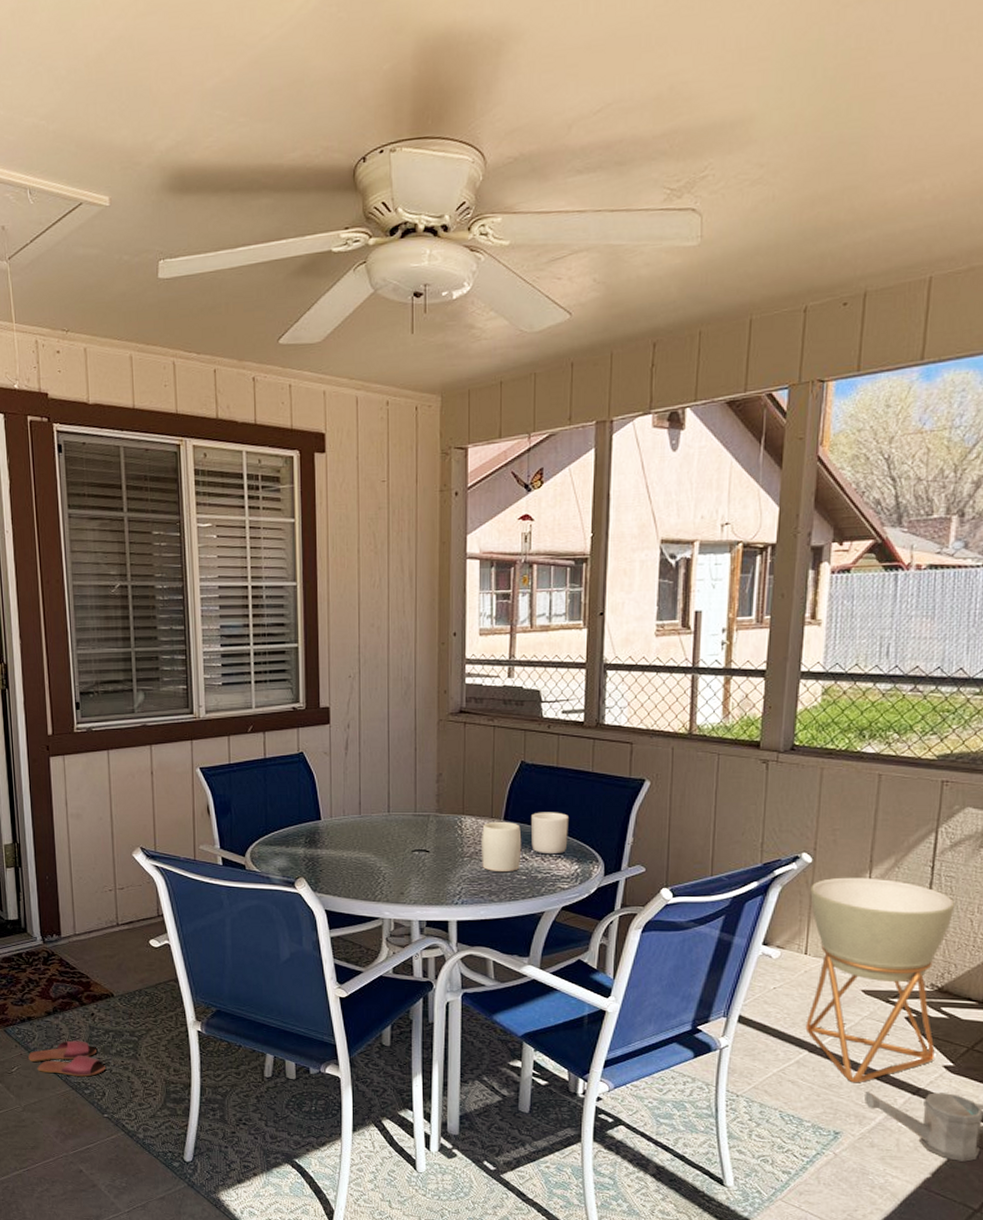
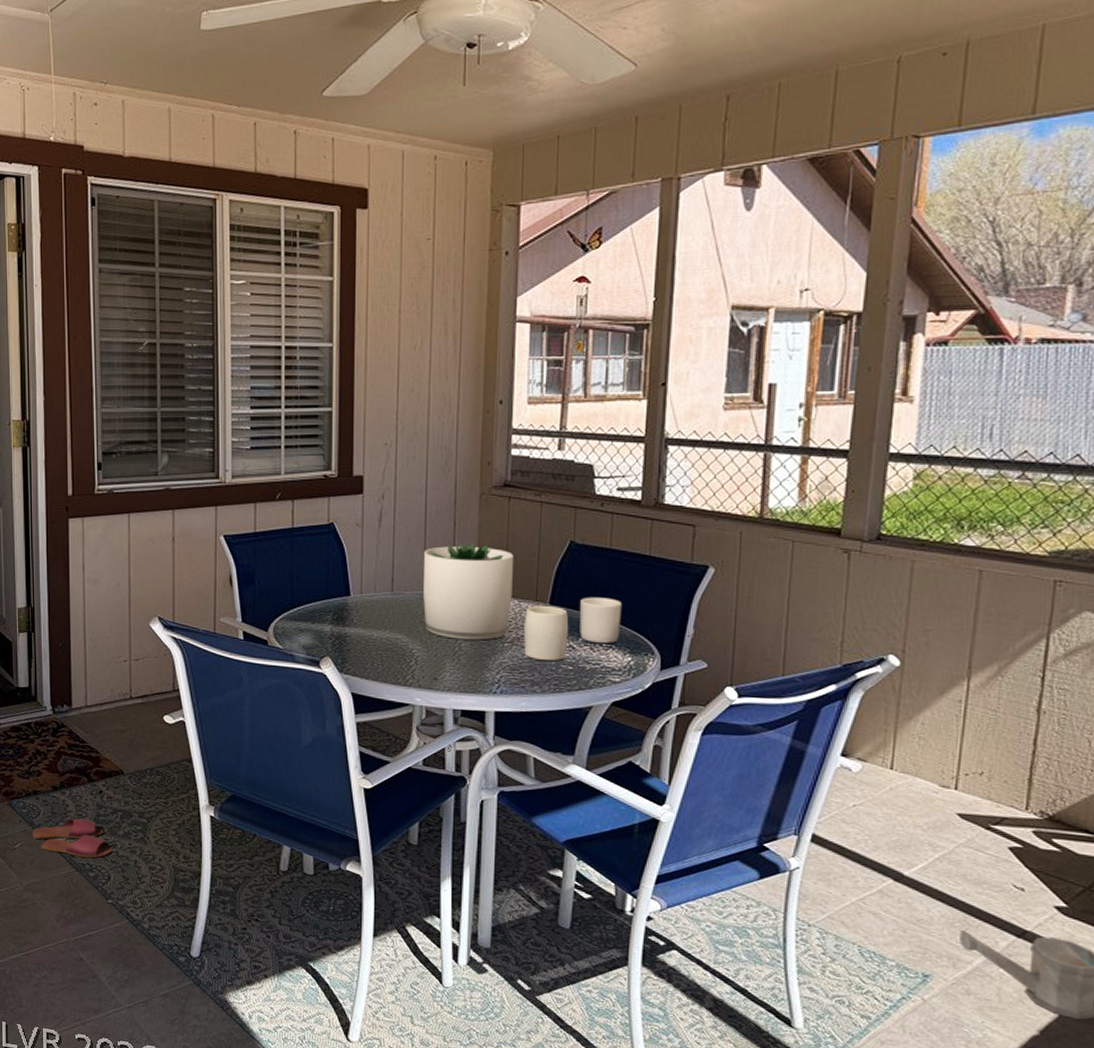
planter: none [387,766,470,856] -> present [422,543,513,641]
planter: present [805,877,955,1083] -> none [890,684,1070,920]

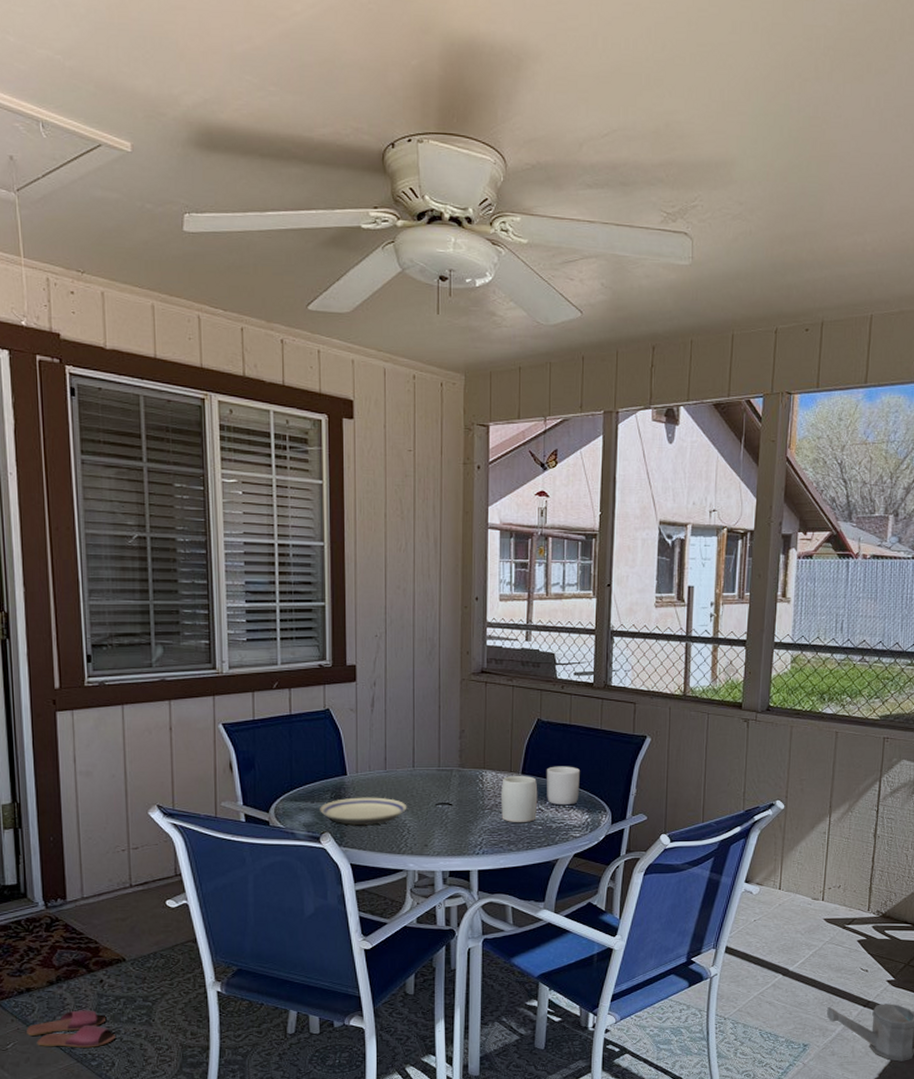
plate: none [320,620,416,652] -> present [320,797,407,826]
planter: present [422,543,513,641] -> none [412,723,490,809]

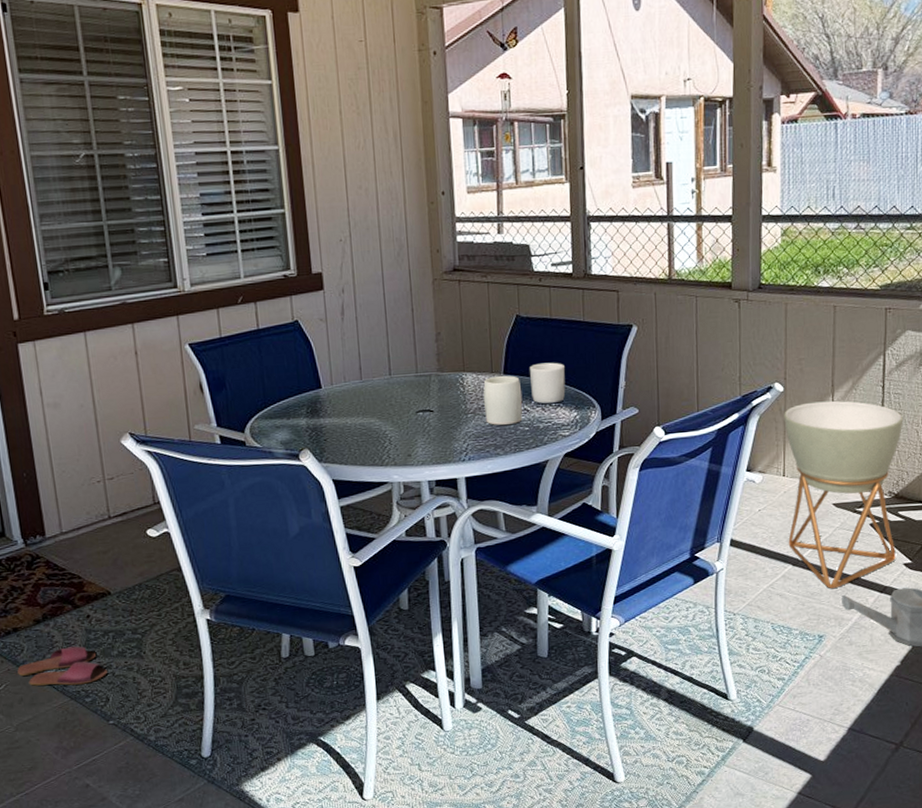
plate: present [320,797,407,826] -> none [296,408,387,440]
planter: none [780,821,895,1001] -> present [784,400,904,589]

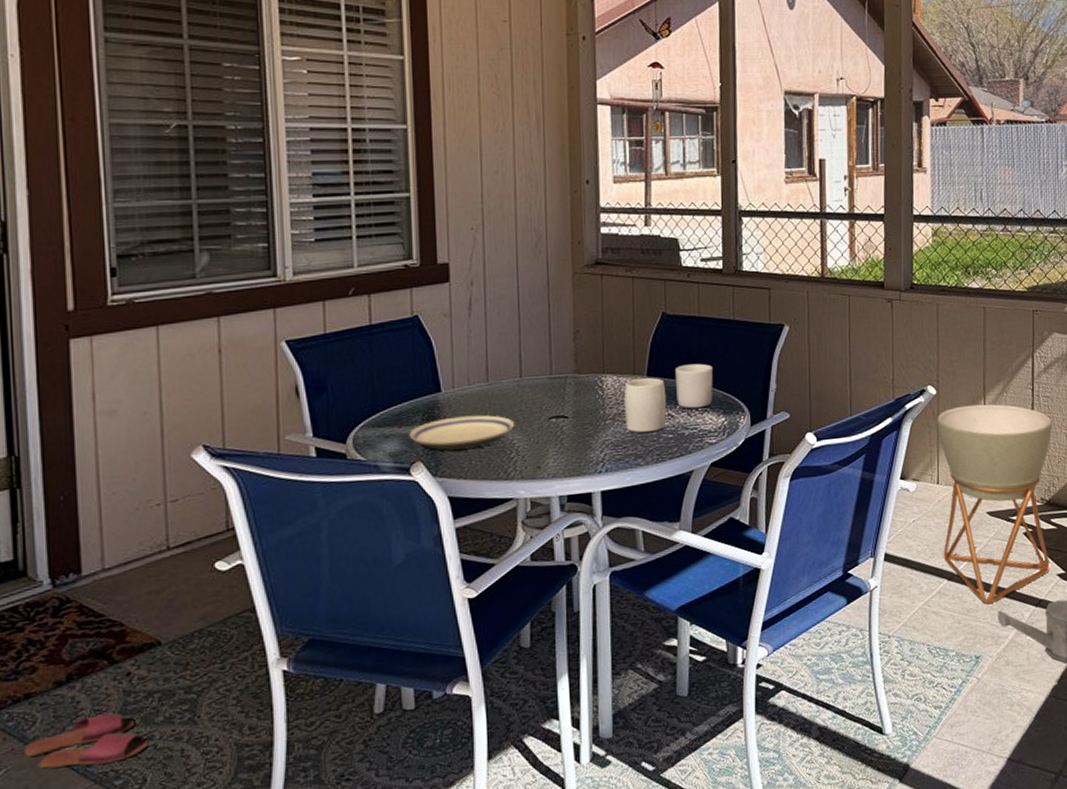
plate: none [296,408,387,440] -> present [409,415,515,450]

